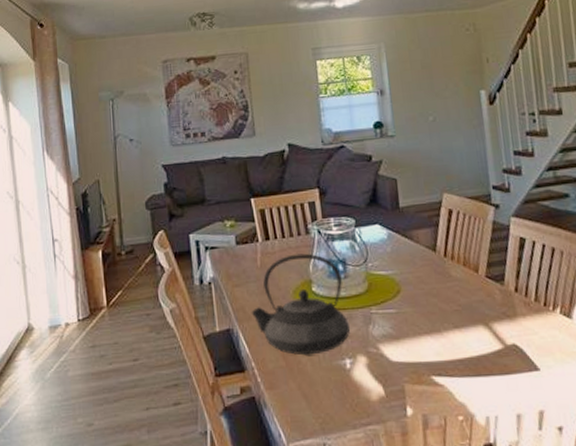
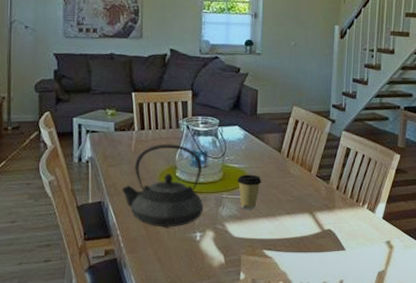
coffee cup: none [386,281,418,326] -> present [237,174,262,210]

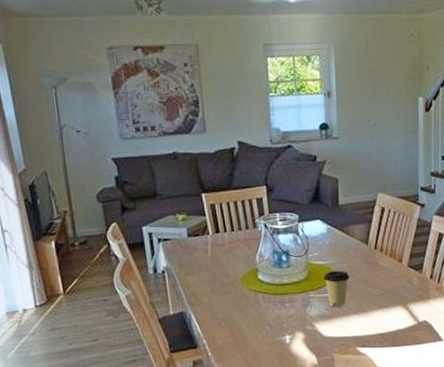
teapot: present [121,144,204,228] -> none [202,245,291,333]

